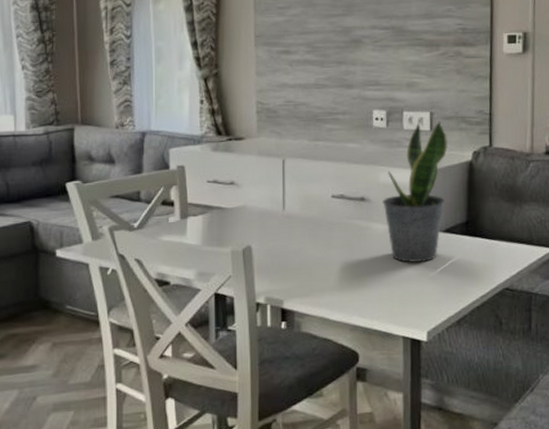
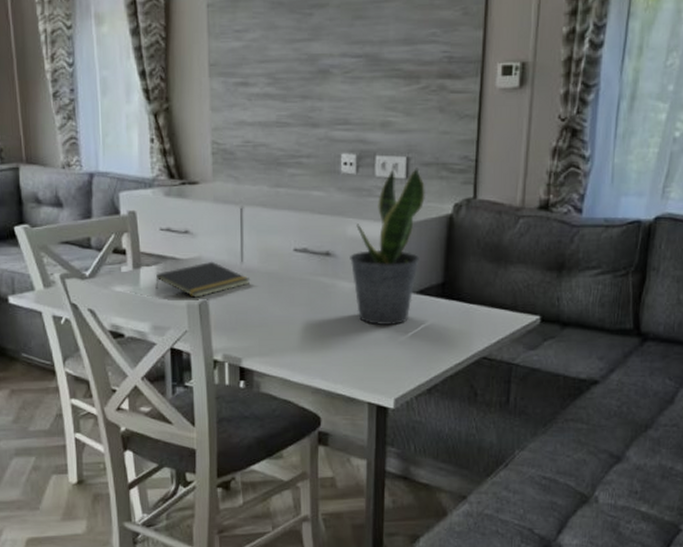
notepad: none [201,209,292,244] -> present [155,261,251,298]

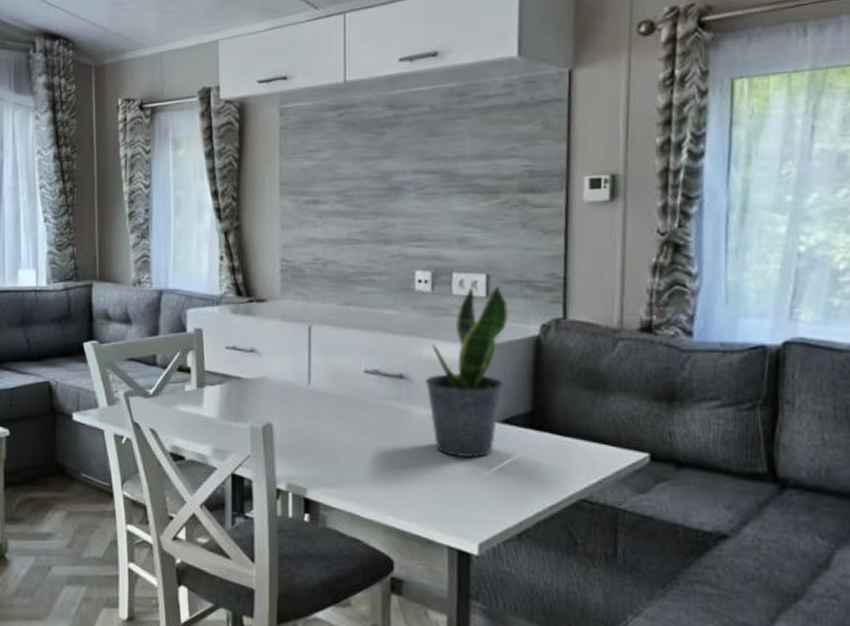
notepad: present [155,261,251,298] -> none [219,381,318,420]

